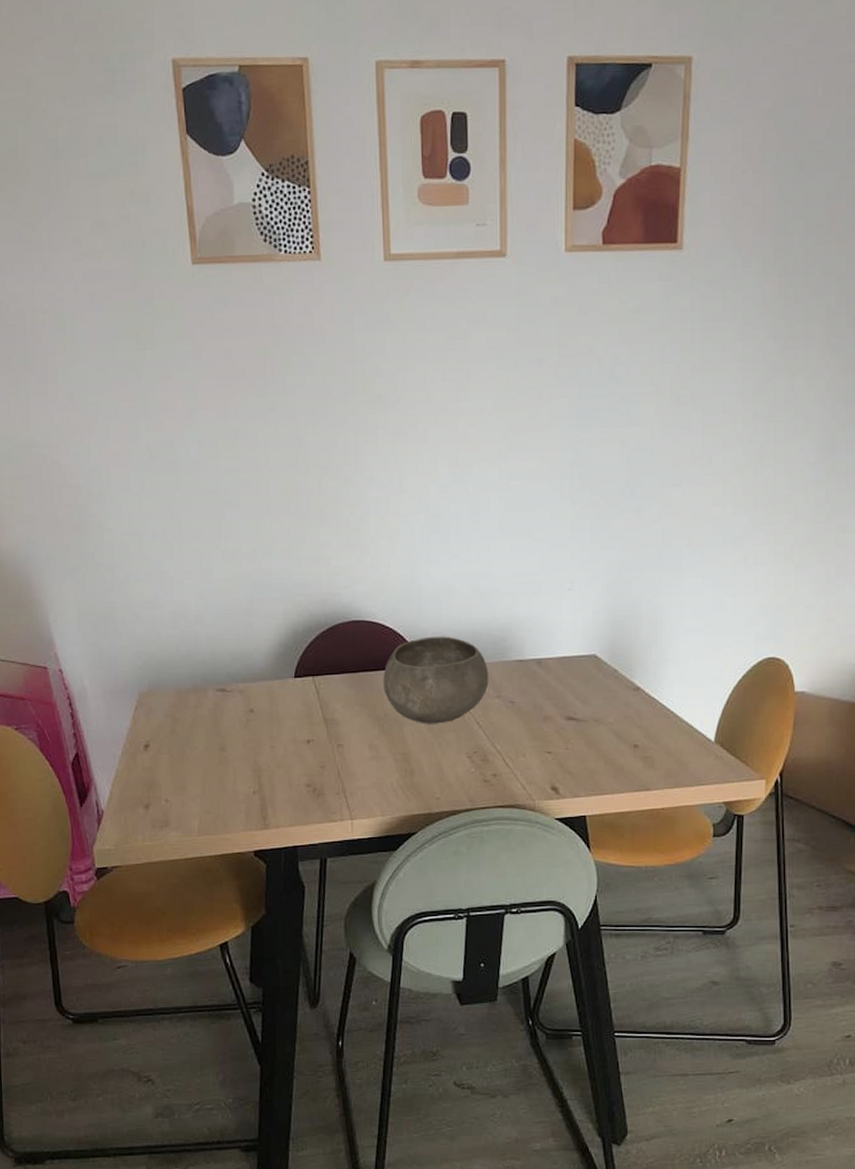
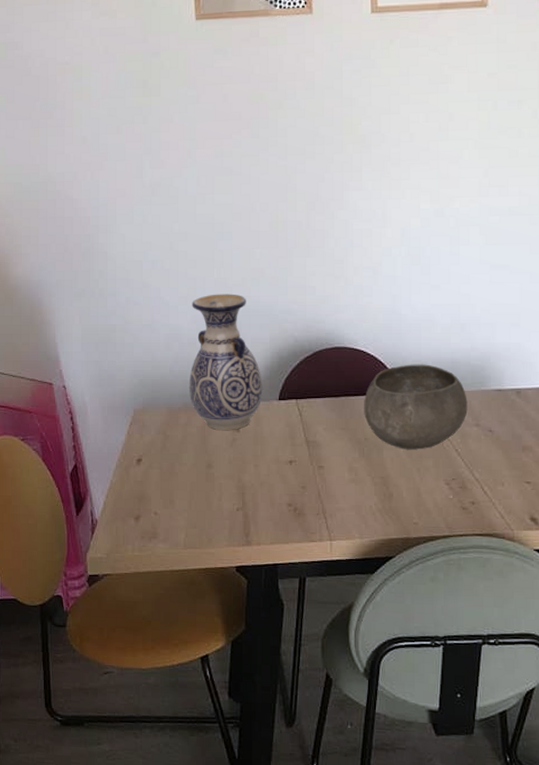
vase: none [197,566,278,712] -> present [188,294,264,431]

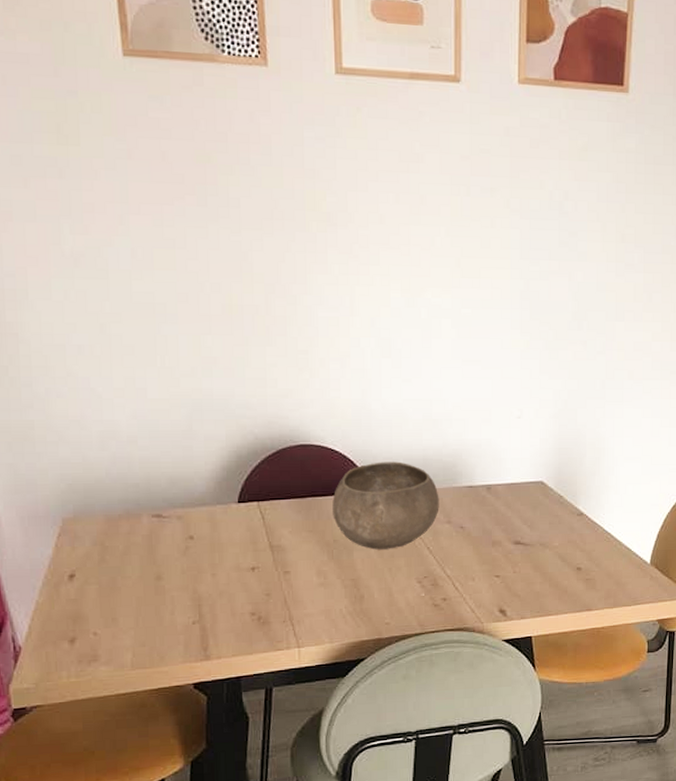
vase: present [188,294,264,431] -> none [130,385,220,539]

